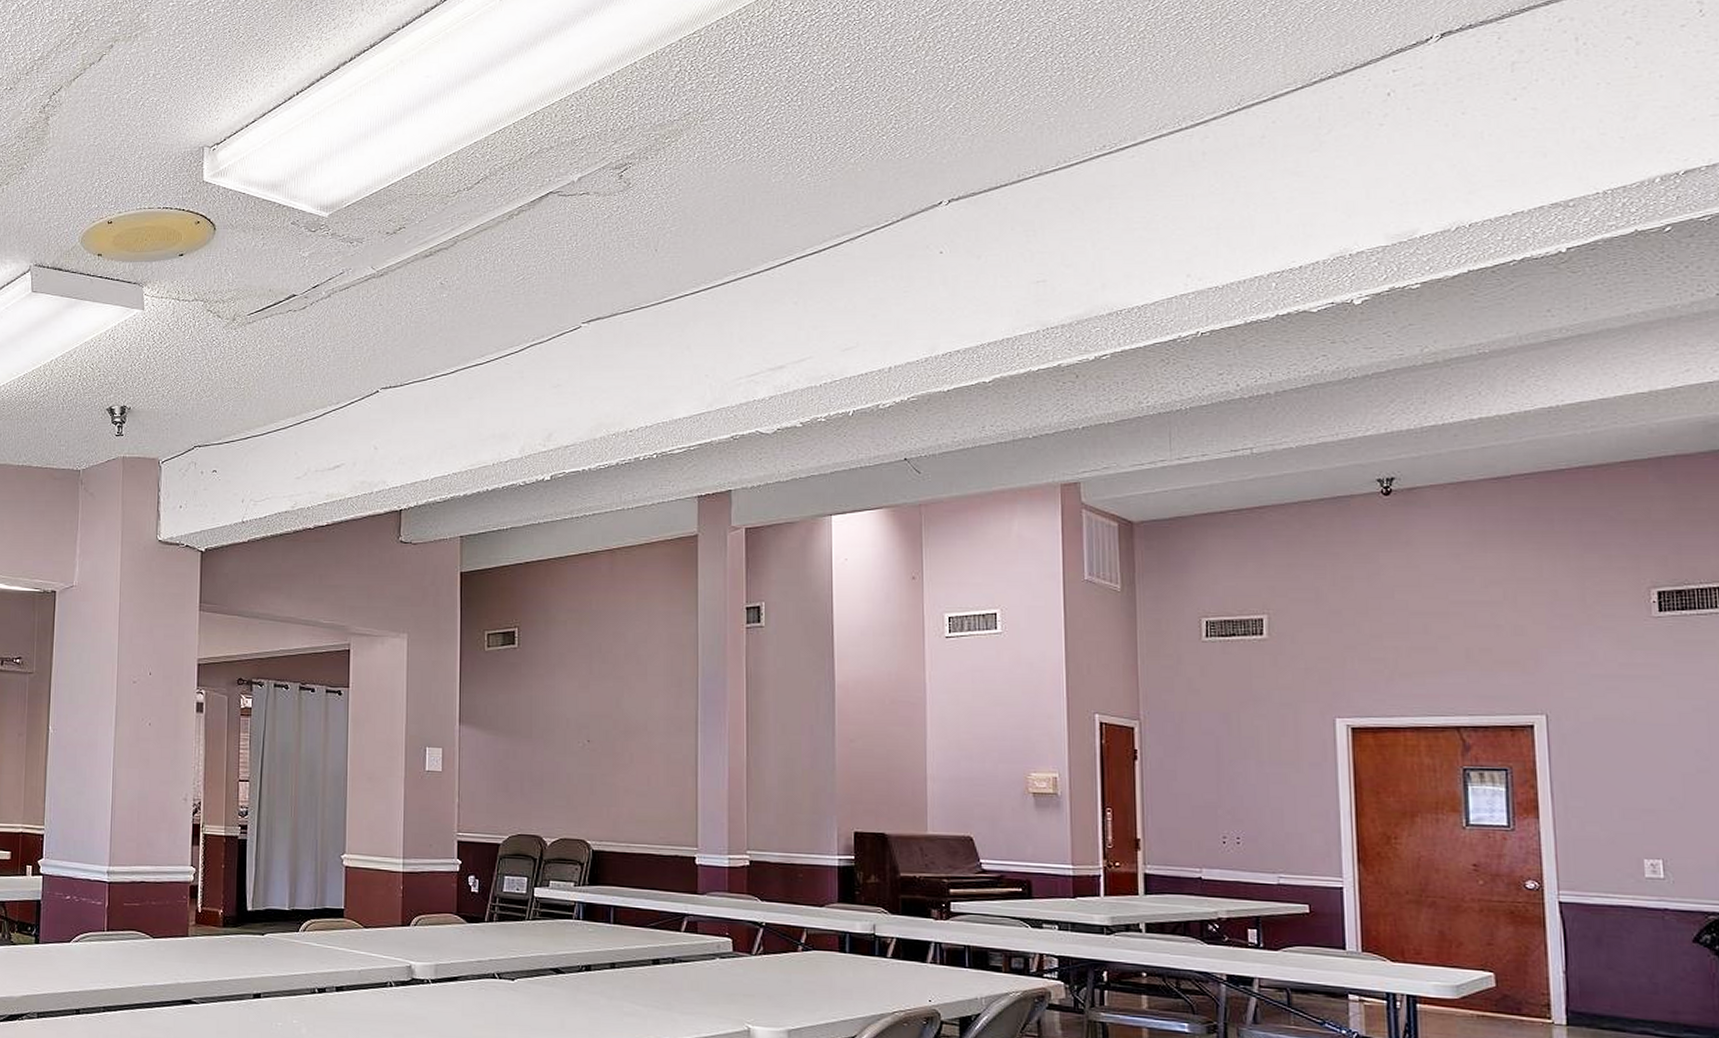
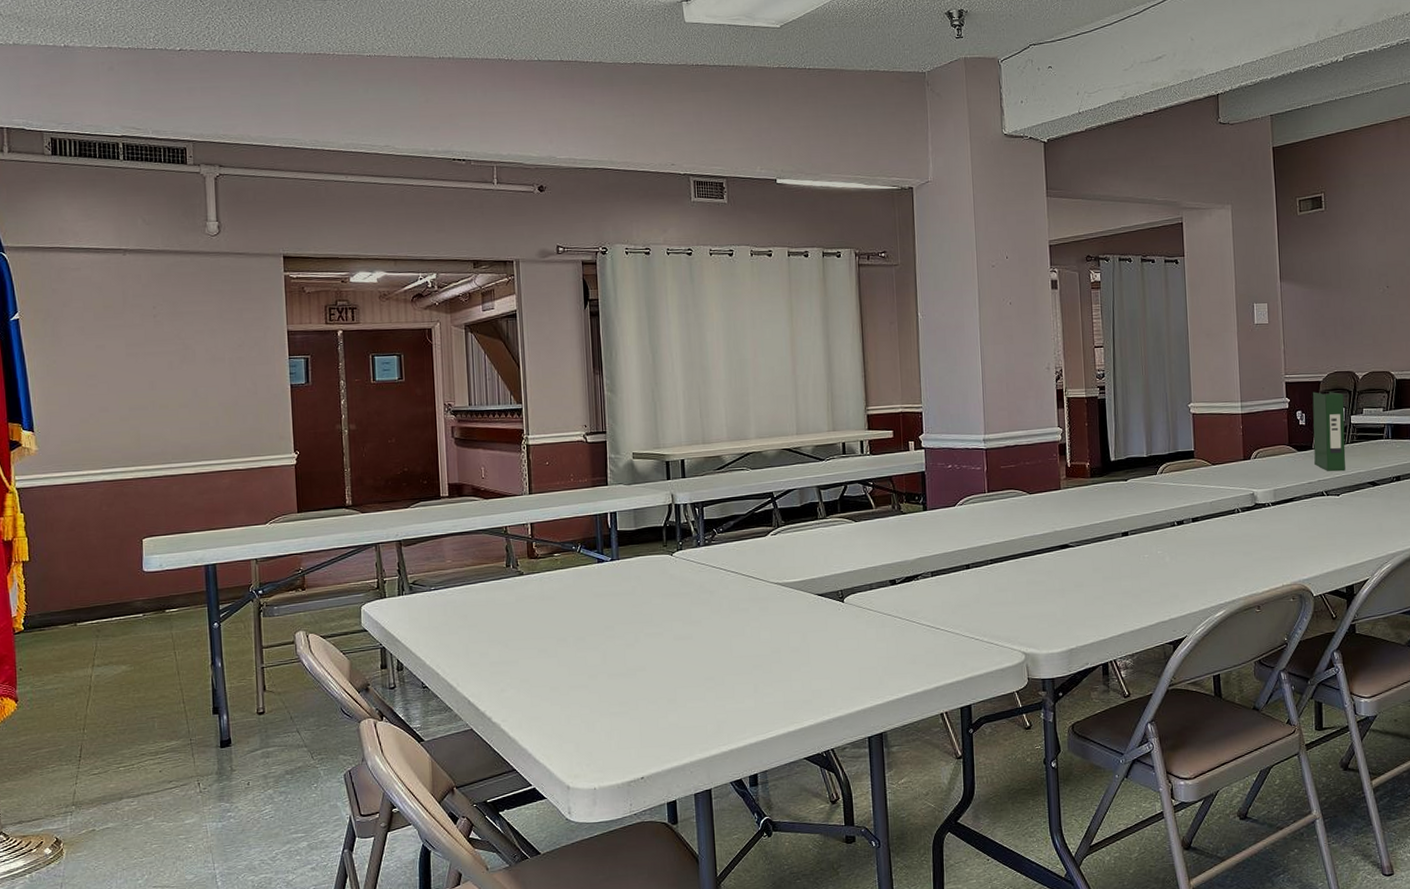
binder: none [486,855,527,952] -> present [1312,392,1346,472]

